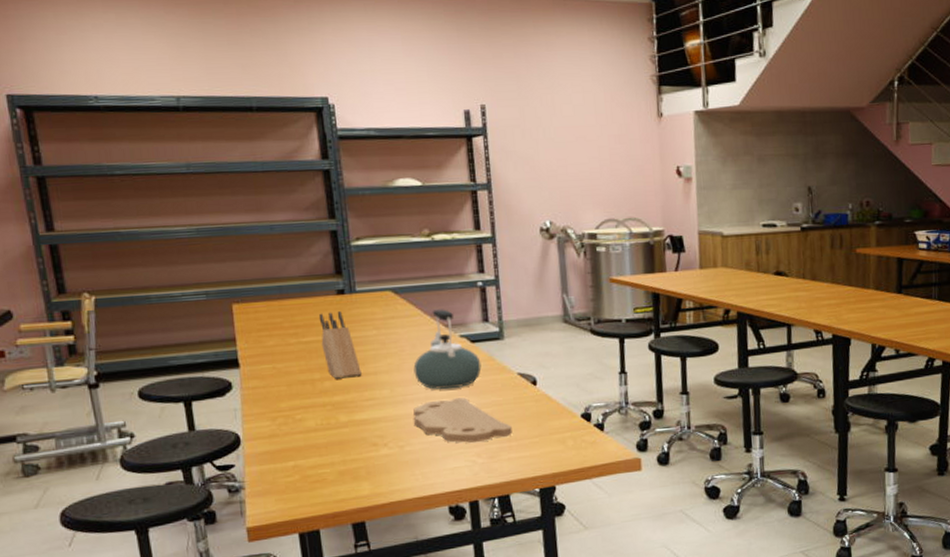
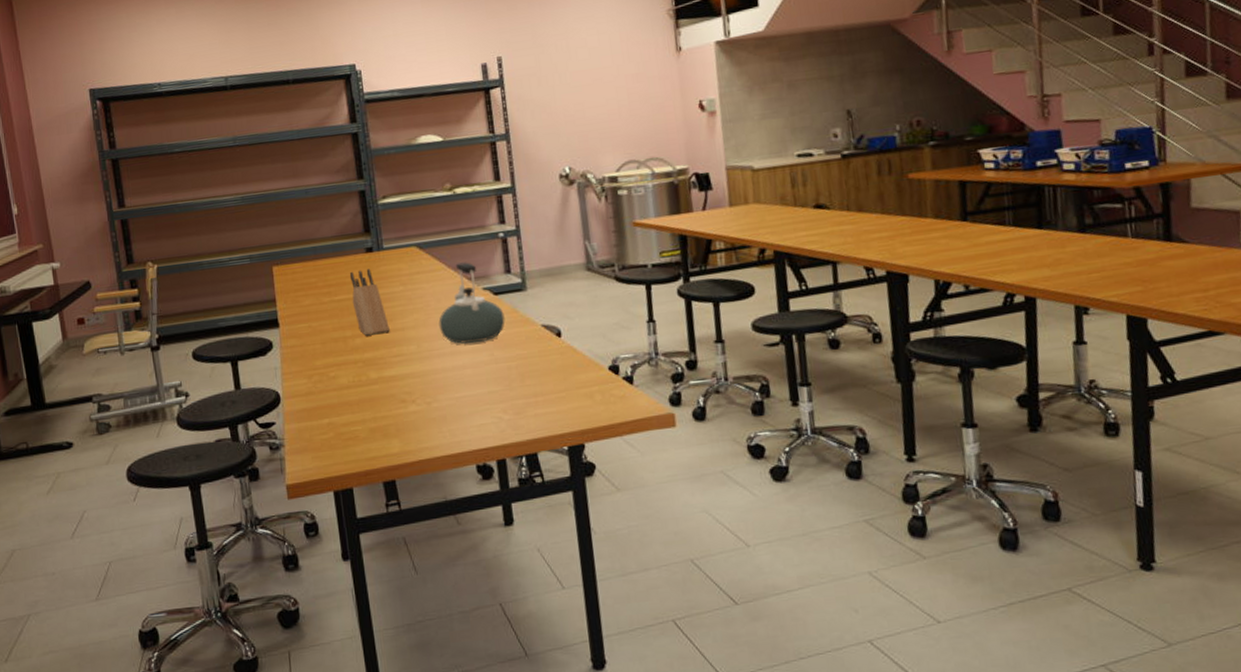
cutting board: present [413,397,512,444] -> none [439,351,538,399]

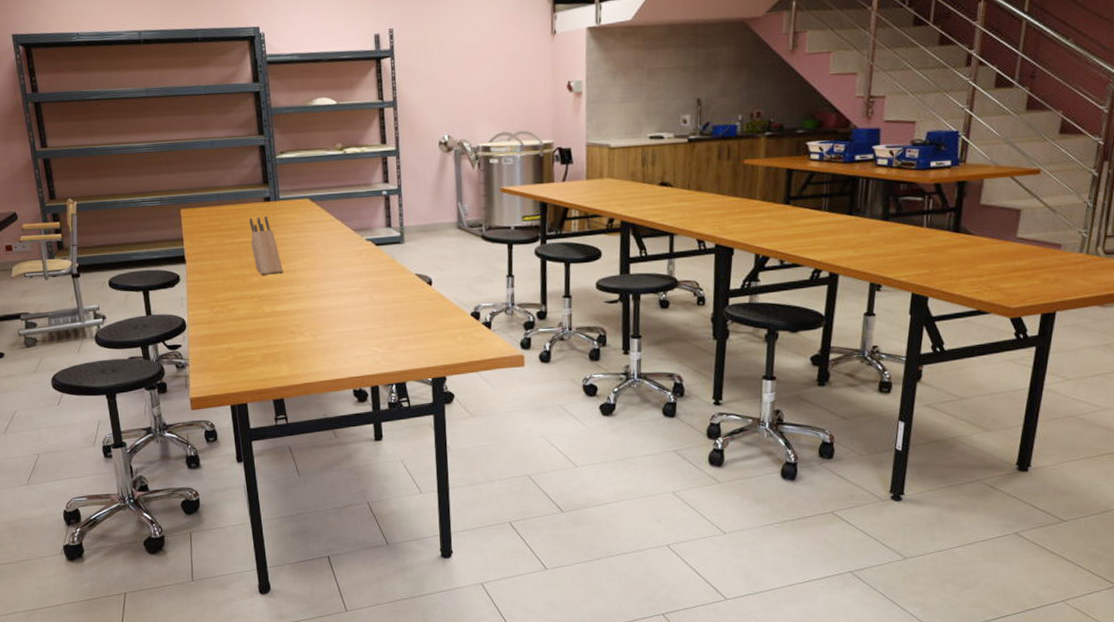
kettle: present [438,262,505,344] -> none [326,215,384,286]

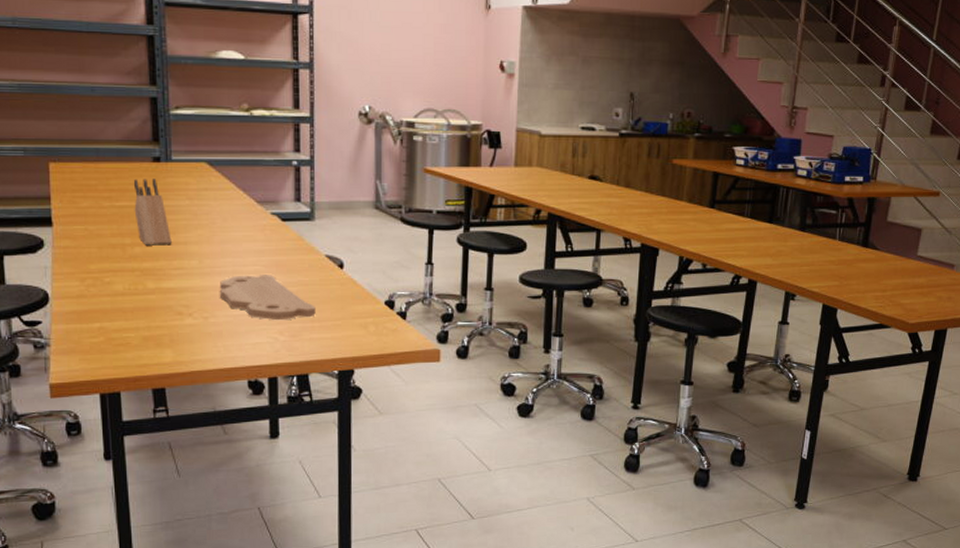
cutting board: none [325,294,410,335] -> present [219,275,316,321]

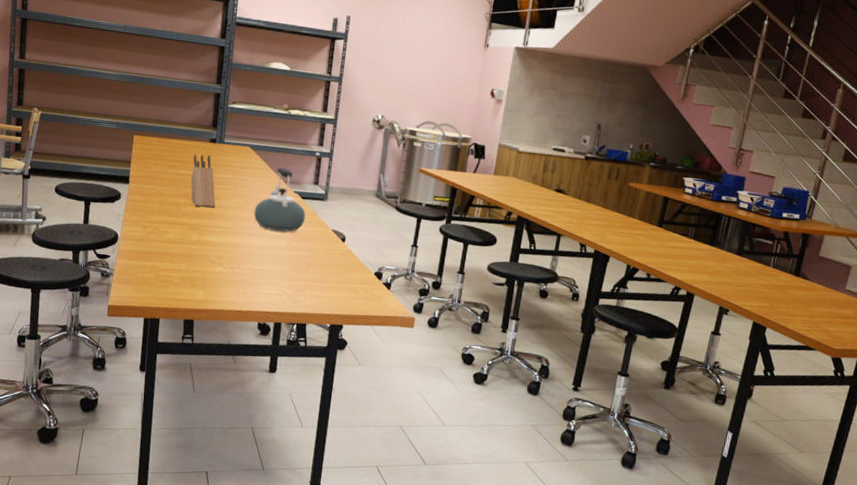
cutting board: present [219,275,316,321] -> none [245,238,319,278]
kettle: none [223,185,290,264] -> present [253,167,306,232]

